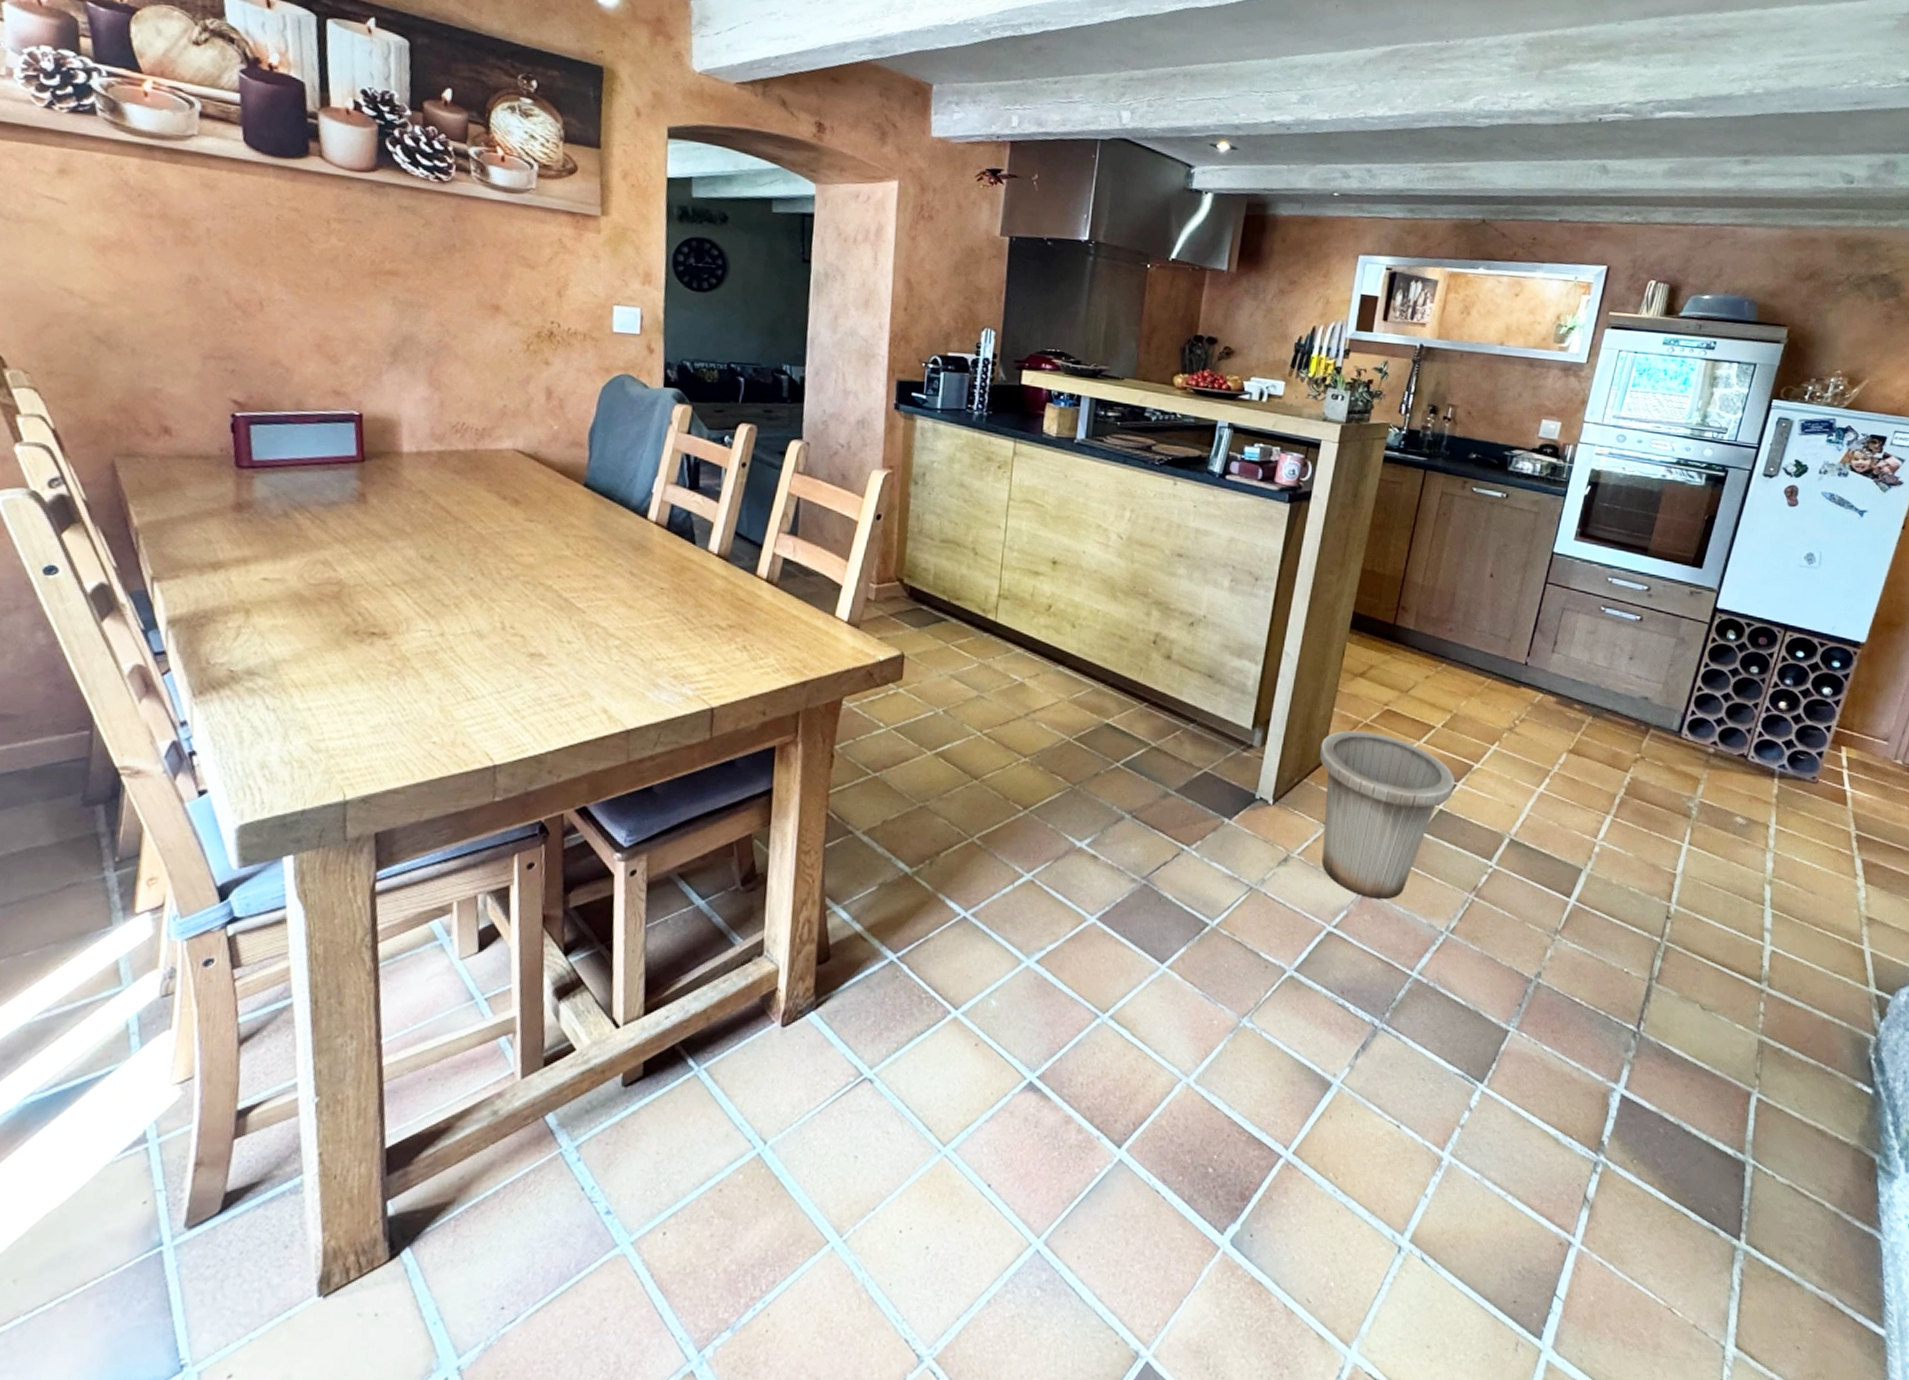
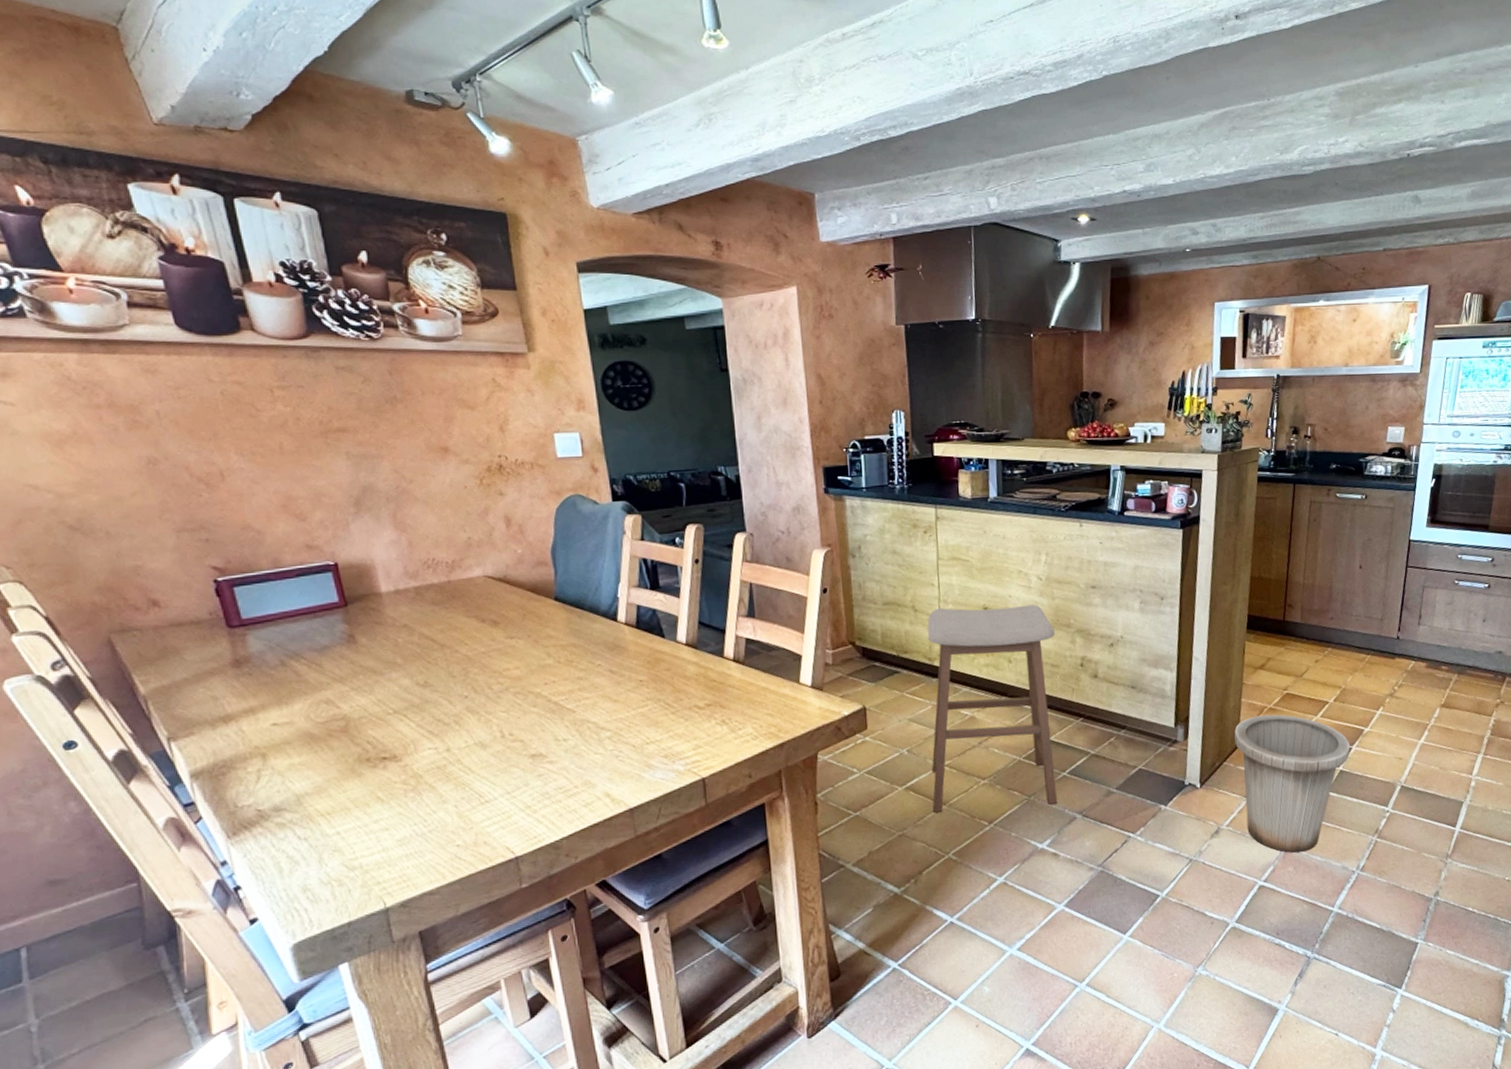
bar stool: none [961,554,1130,798] -> present [927,604,1057,812]

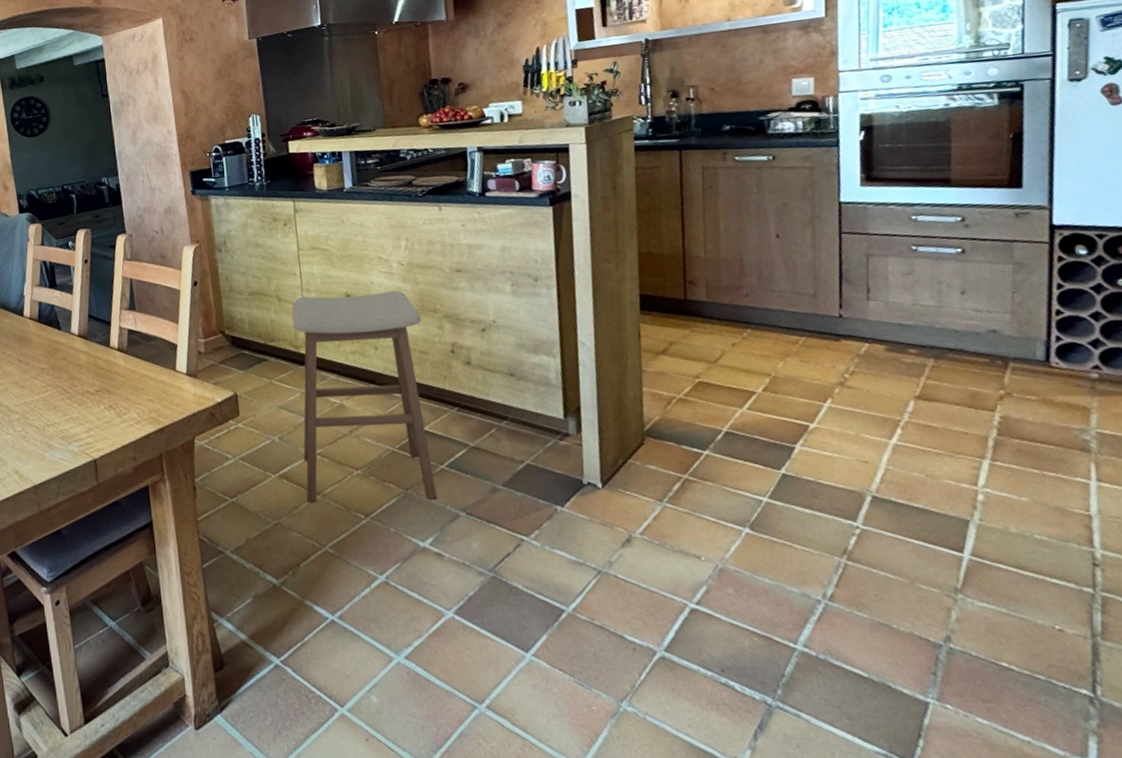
trash can: present [1234,714,1350,853] -> none [637,406,793,572]

